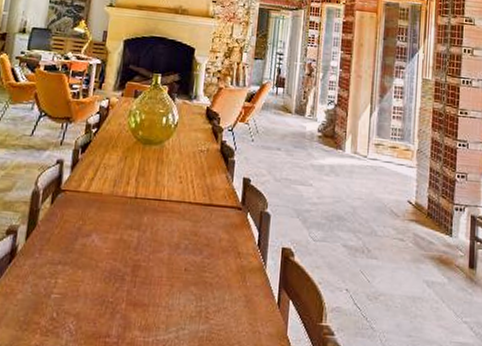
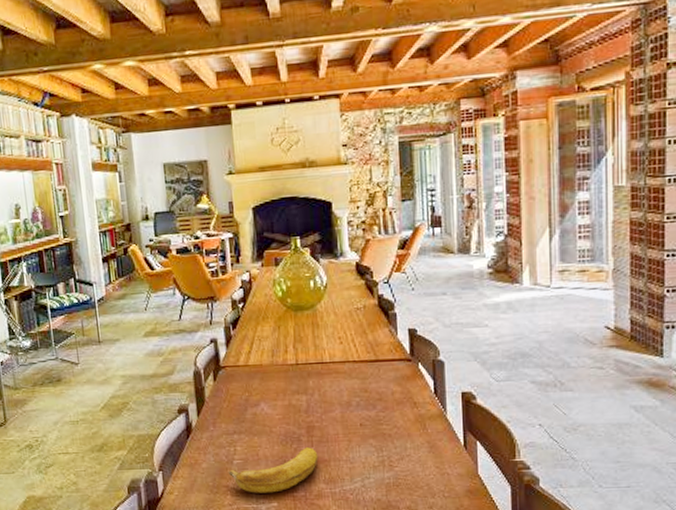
banana: none [42,288,139,336] -> present [228,447,319,493]

